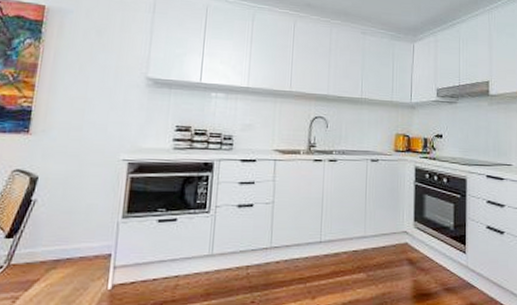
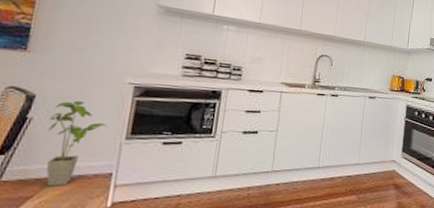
house plant: none [50,180,105,269] -> present [46,100,108,186]

